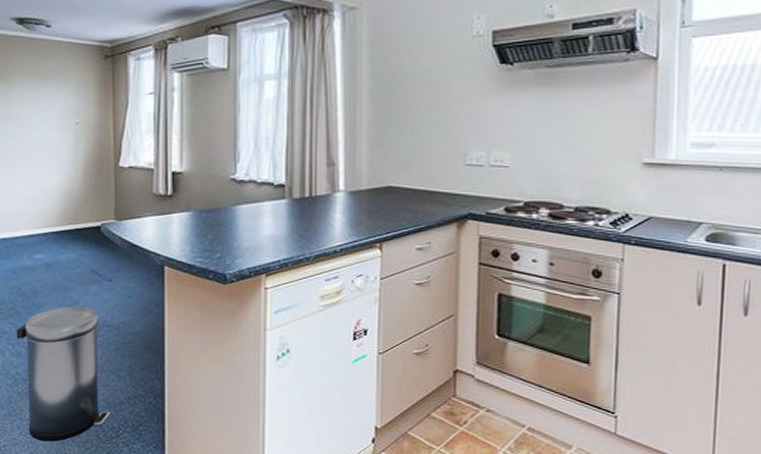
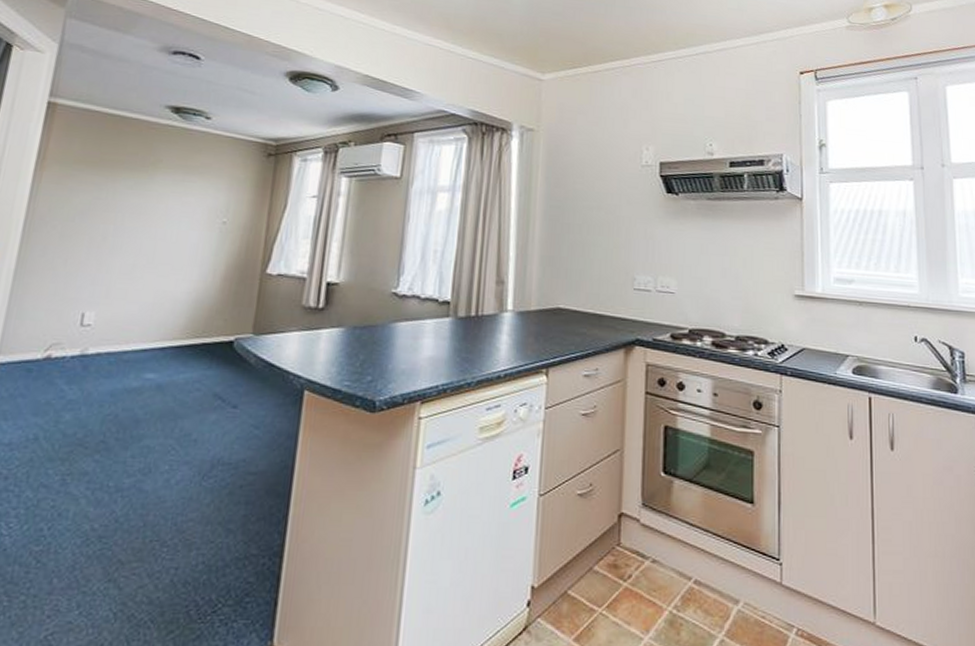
pedal bin: present [16,306,111,442] -> none [92,439,214,625]

